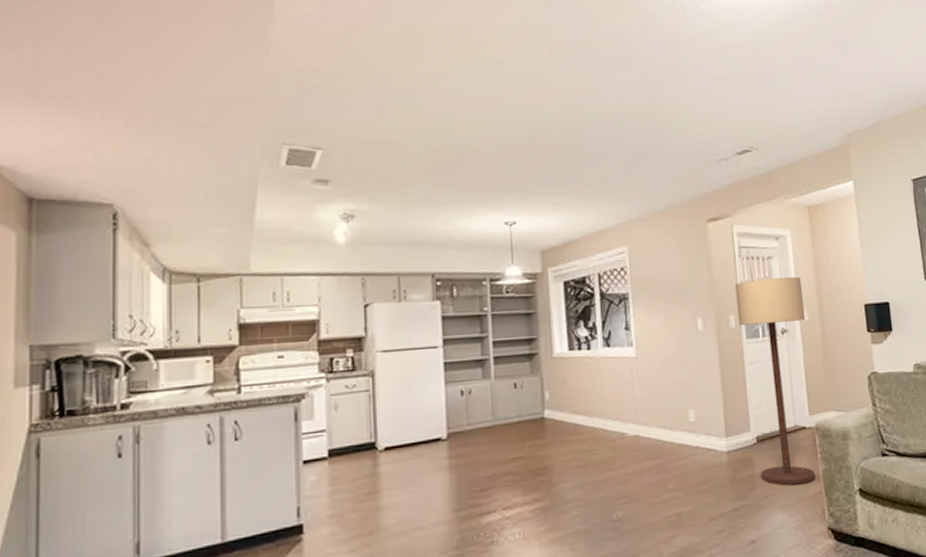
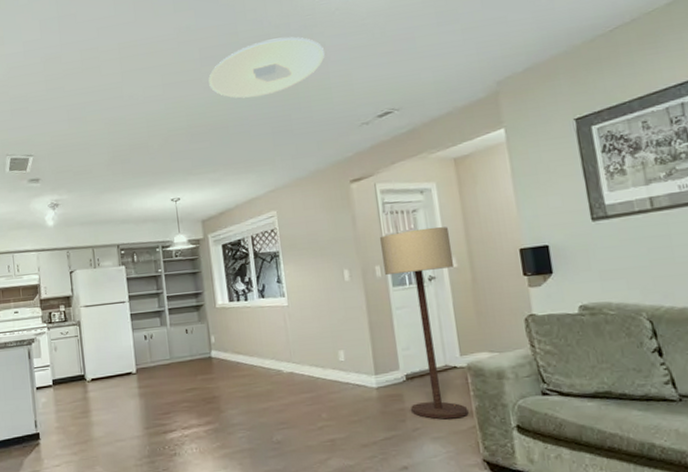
ceiling light: none [557,53,686,115] -> present [208,36,325,99]

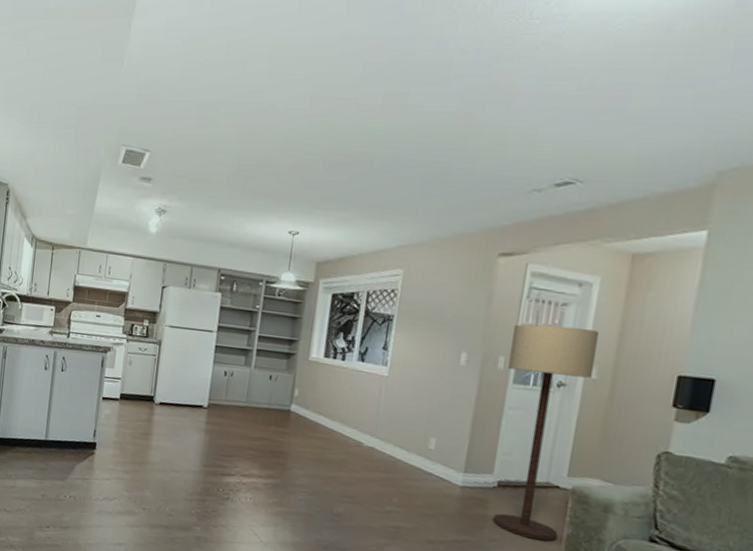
ceiling light: present [208,36,325,99] -> none [365,66,513,134]

